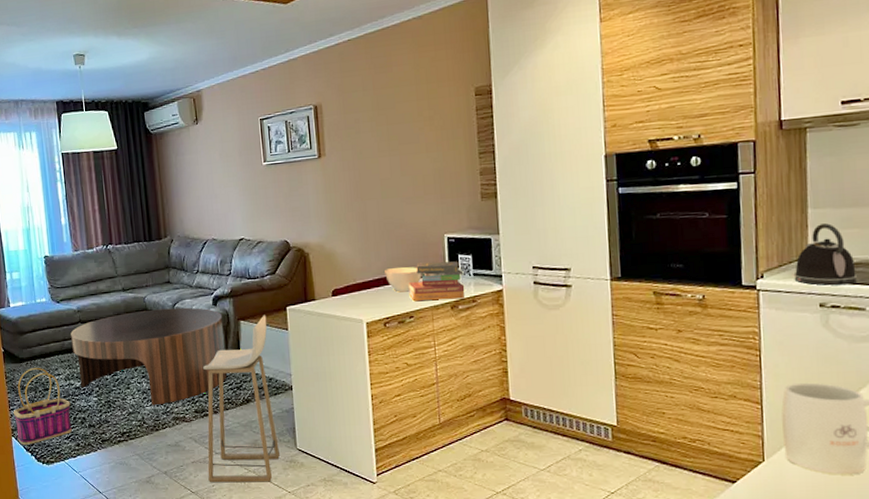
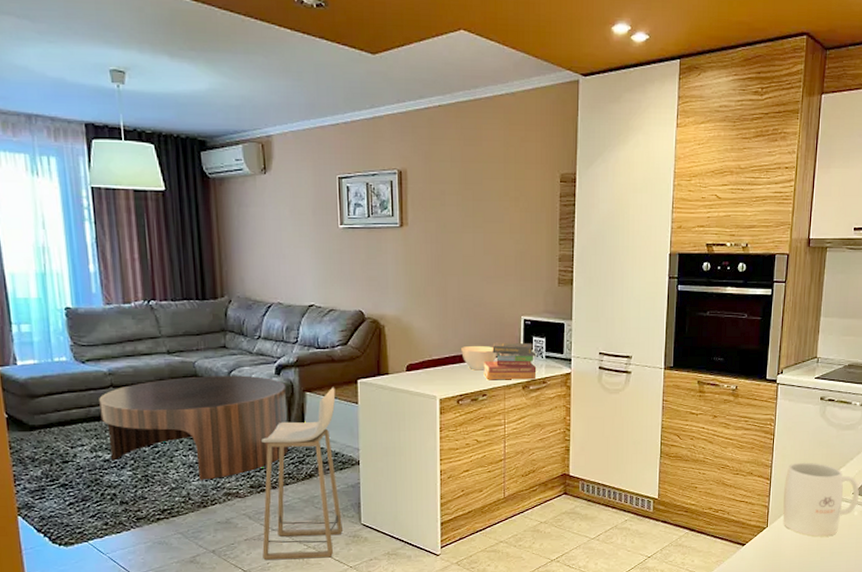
basket: present [13,367,72,445] -> none [19,436,99,525]
kettle: present [793,223,858,286] -> none [805,331,850,383]

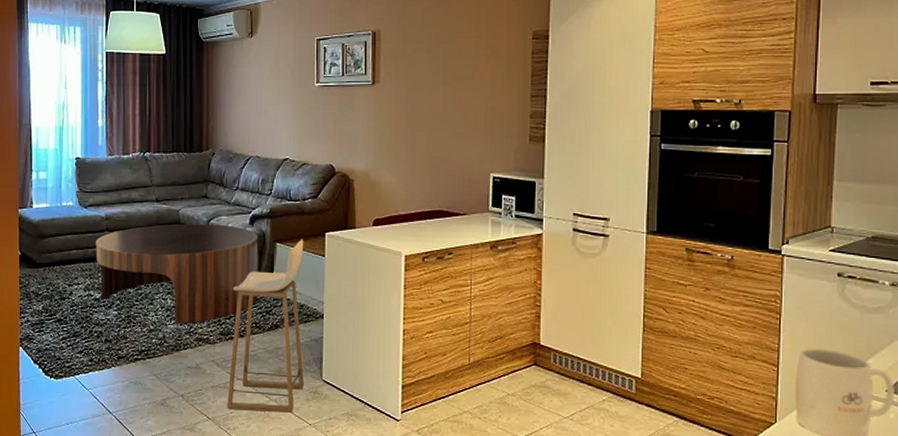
bowl: present [461,346,497,371] -> none [428,203,465,228]
books: present [483,342,537,380] -> none [450,199,506,240]

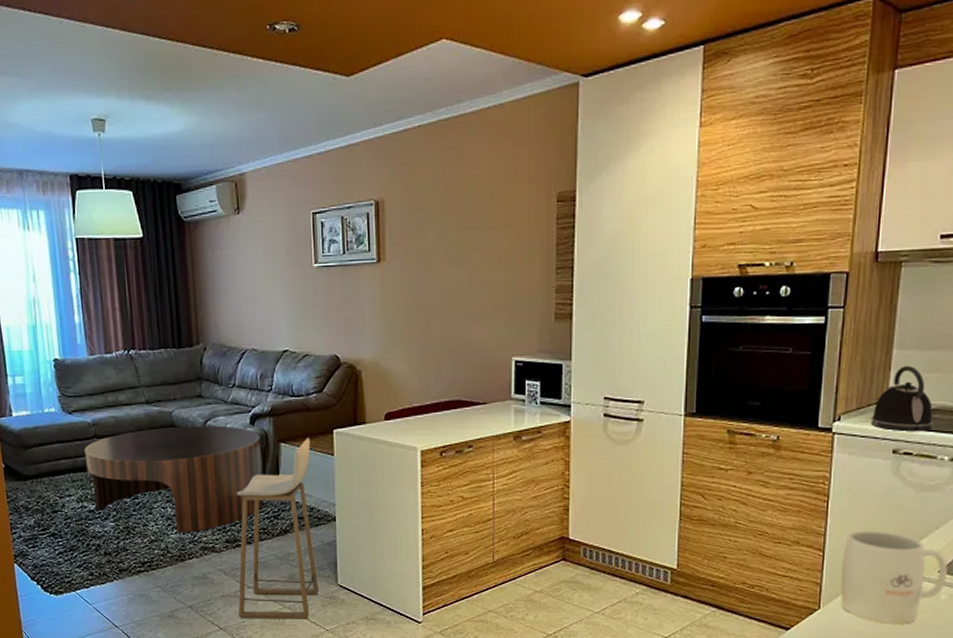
kettle: none [816,197,874,258] -> present [870,366,934,432]

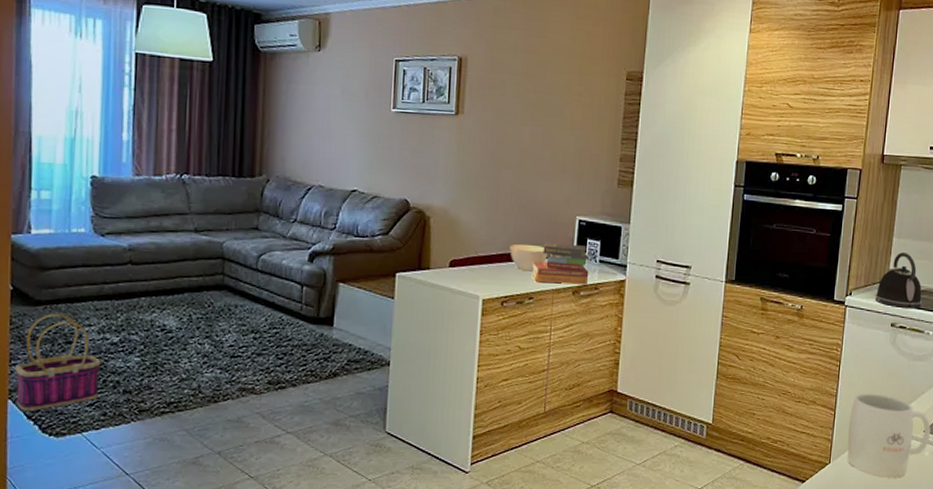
basket: none [15,486,85,573] -> present [14,313,101,411]
coffee table: present [84,425,263,533] -> none [114,258,319,372]
bar stool: present [237,437,319,619] -> none [273,279,371,468]
bowl: none [444,391,485,419] -> present [509,244,548,272]
books: none [469,386,530,430] -> present [532,242,589,285]

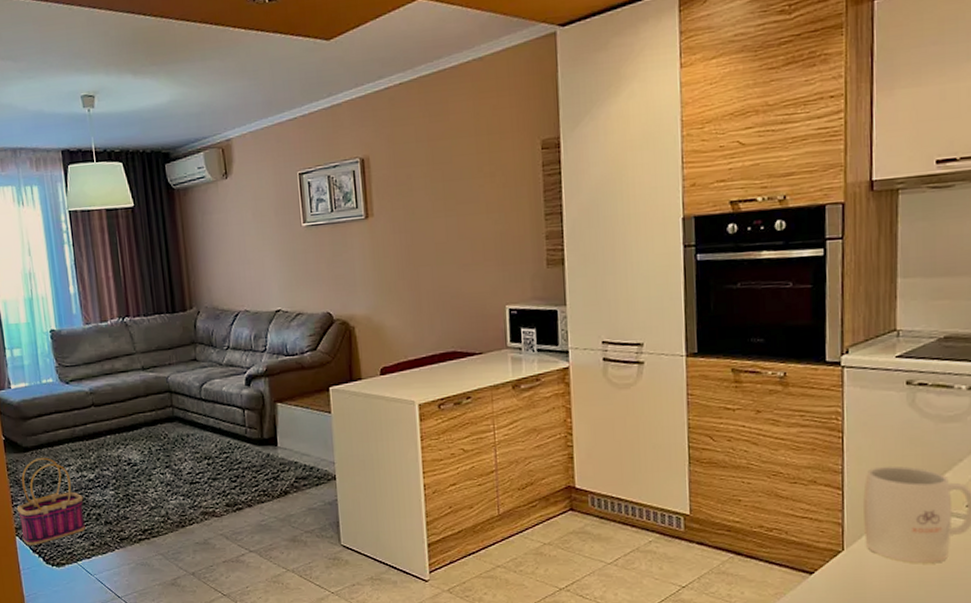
bowl: present [509,244,548,272] -> none [439,342,481,371]
books: present [532,242,589,285] -> none [465,335,528,381]
kettle: present [875,252,923,309] -> none [880,294,947,362]

